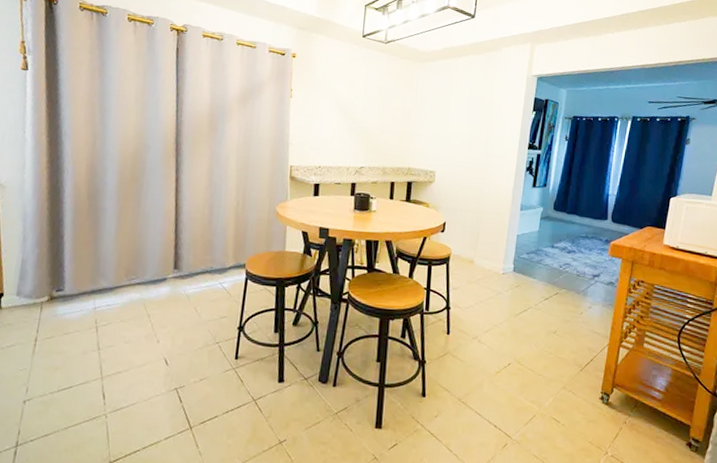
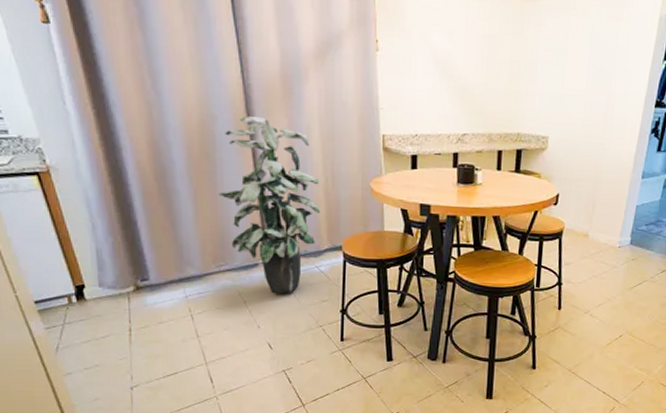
indoor plant: none [140,146,231,309] -> present [218,115,321,294]

